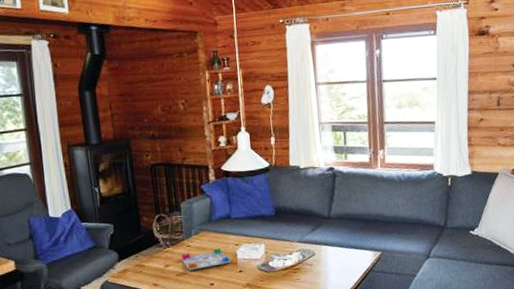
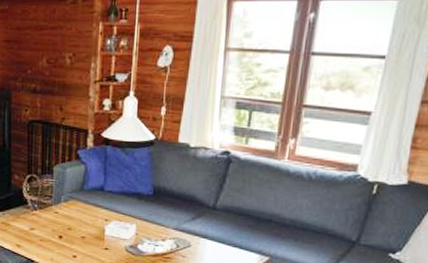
board game: present [181,247,232,271] -> none [47,219,98,239]

